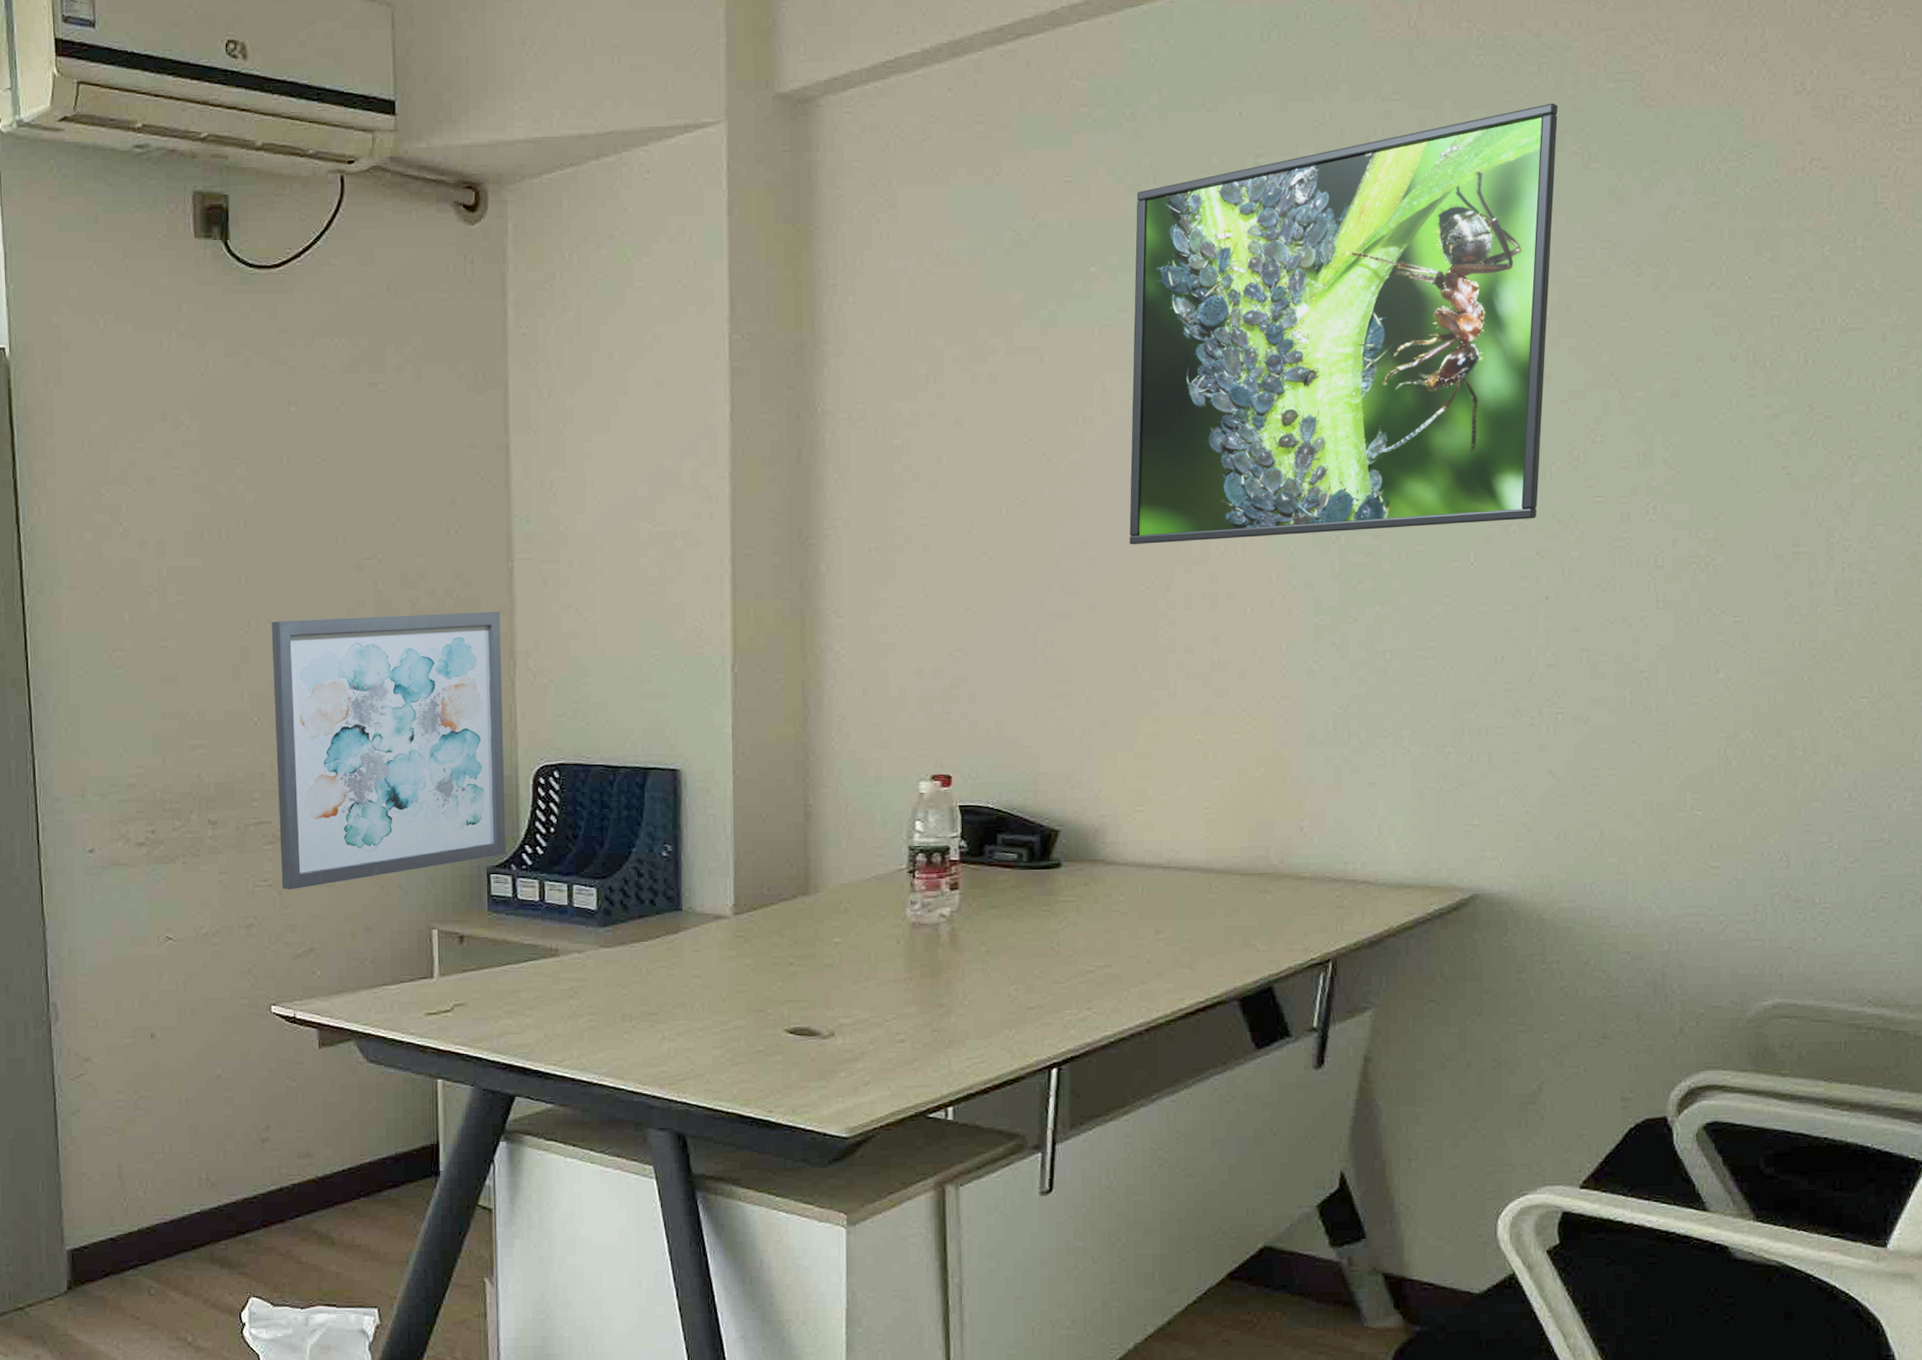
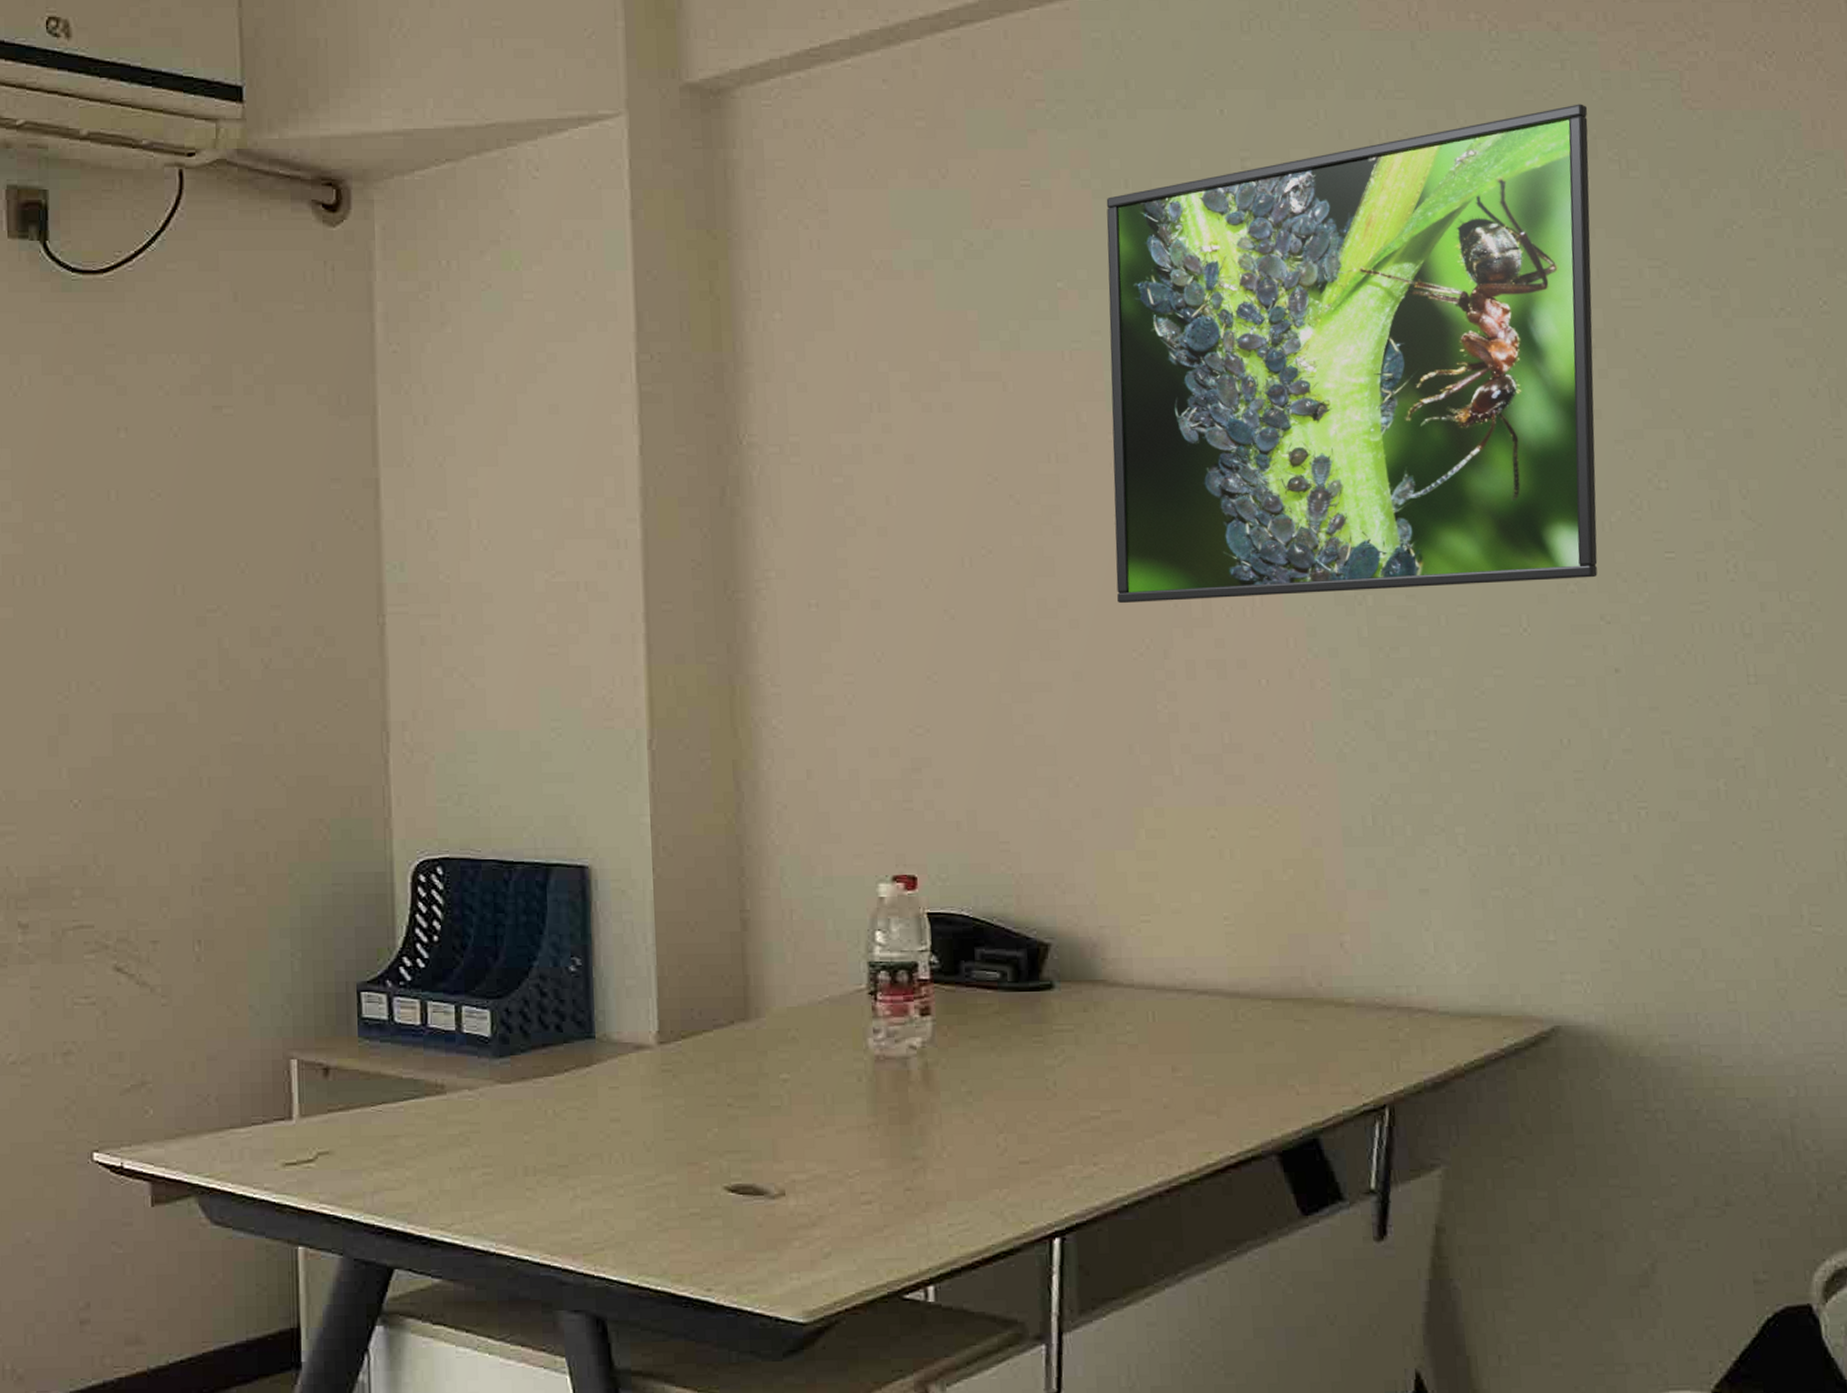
wall art: present [271,611,506,891] -> none [95,674,380,1010]

